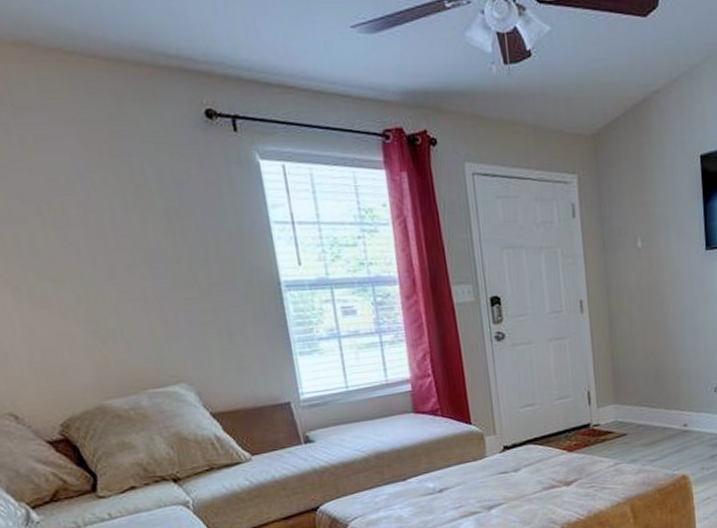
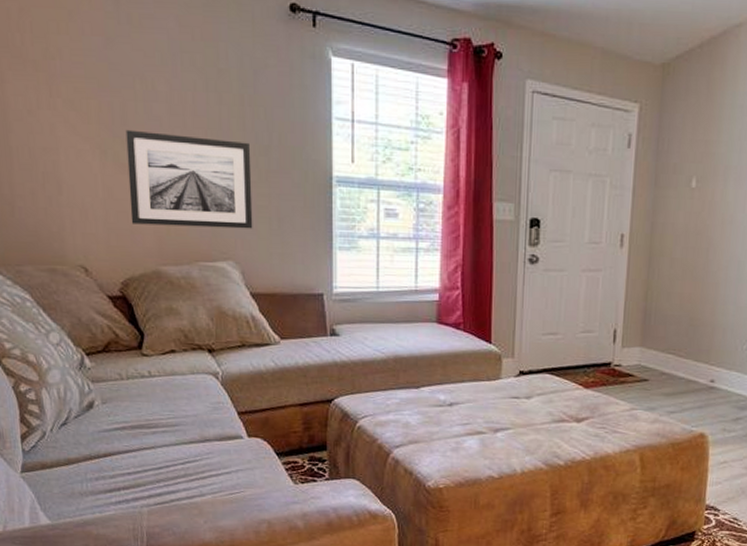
wall art: none [38,258,202,361] -> present [125,129,253,229]

